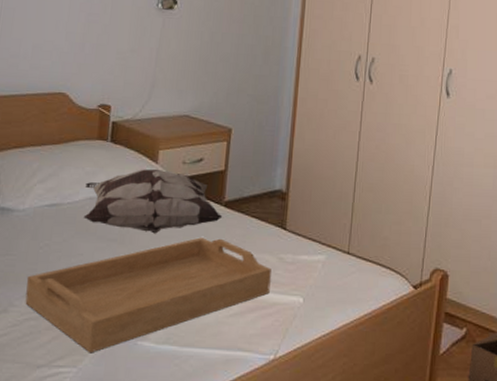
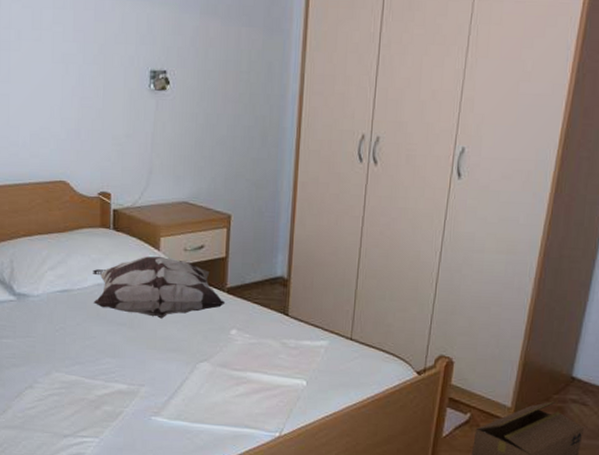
serving tray: present [25,237,271,353] -> none [47,322,275,426]

